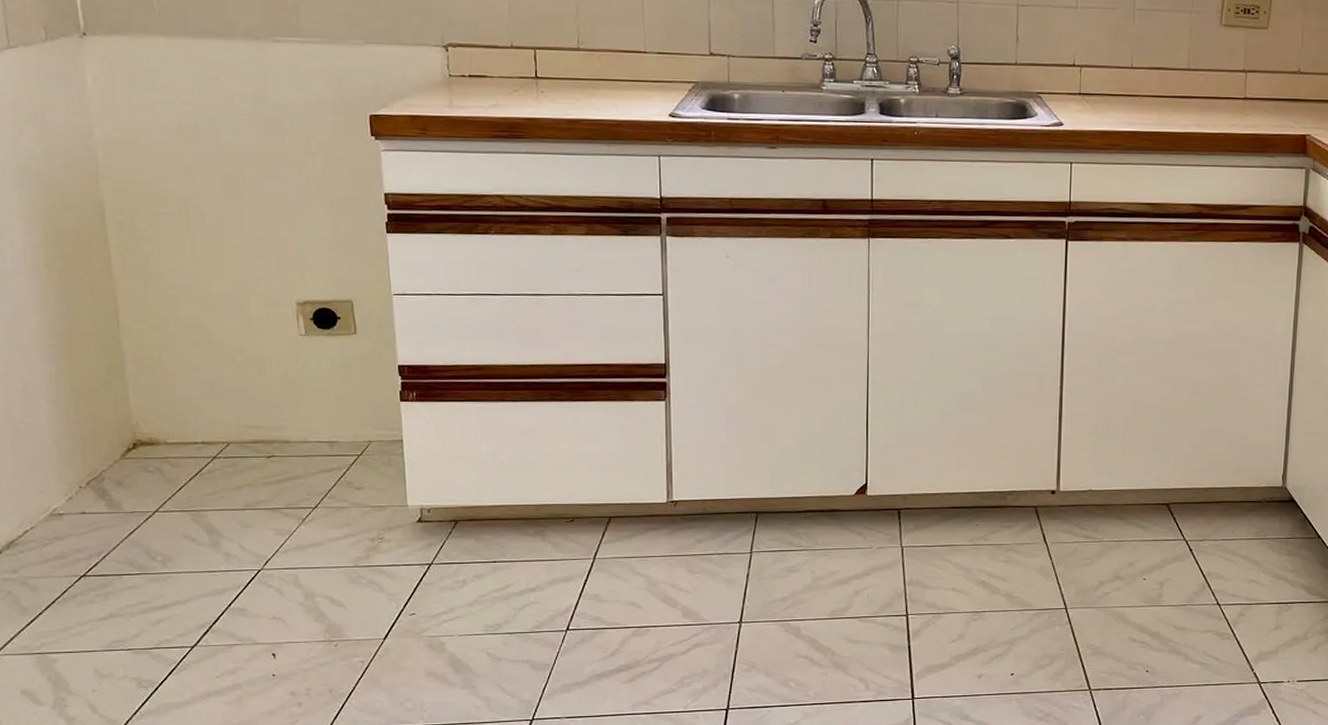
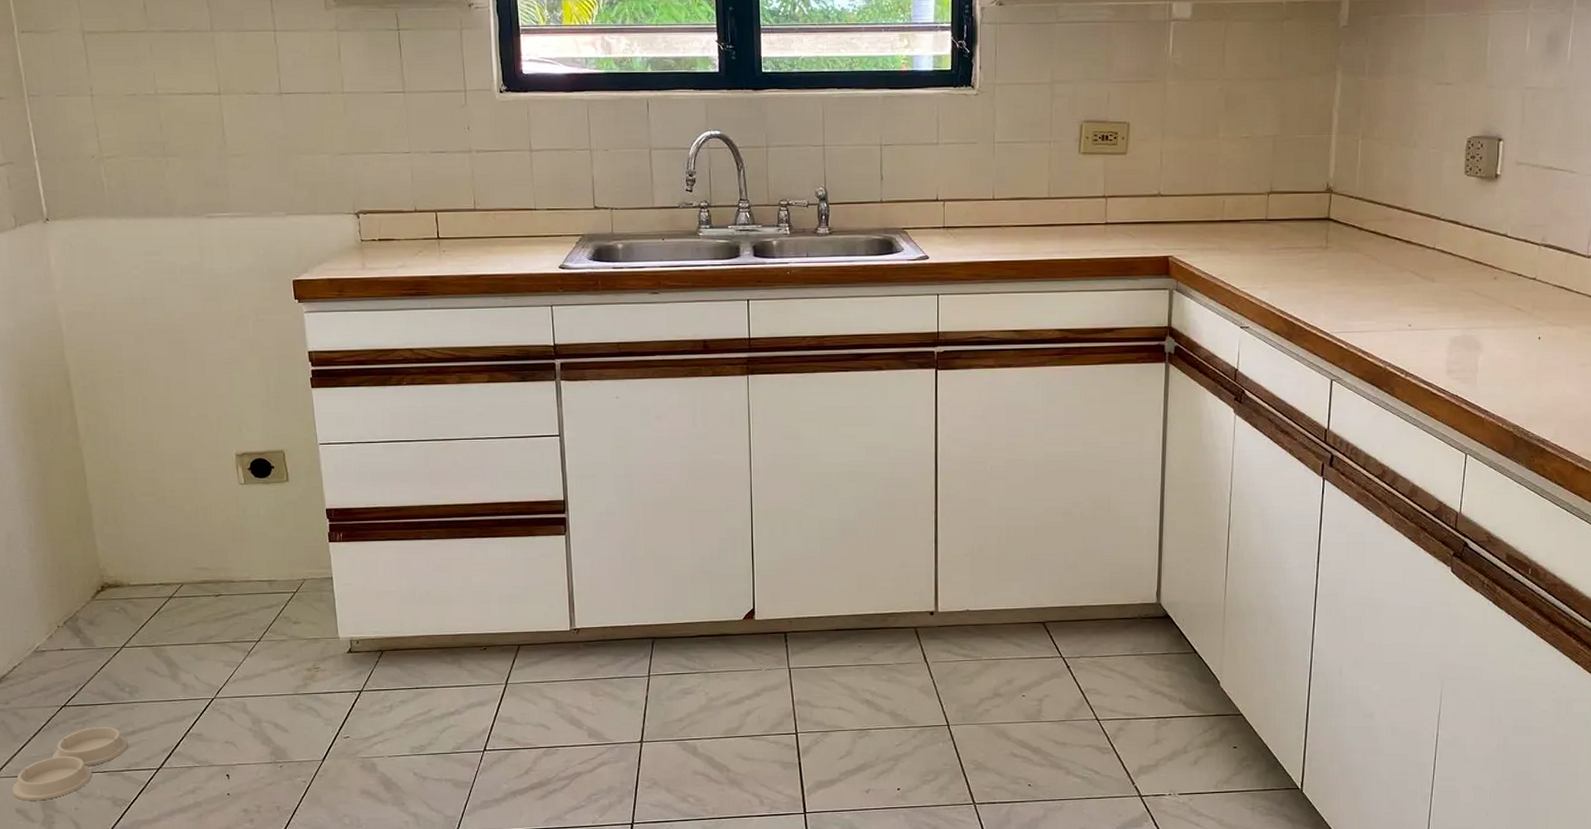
pet bowl: none [17,599,158,681] -> present [12,726,128,801]

